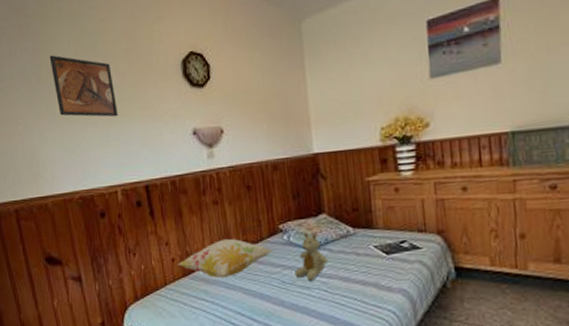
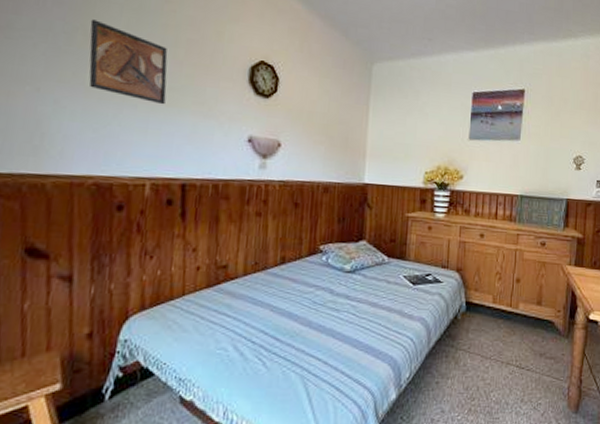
decorative pillow: present [177,238,273,279] -> none [202,252,310,294]
stuffed bear: present [294,233,328,280] -> none [327,256,361,303]

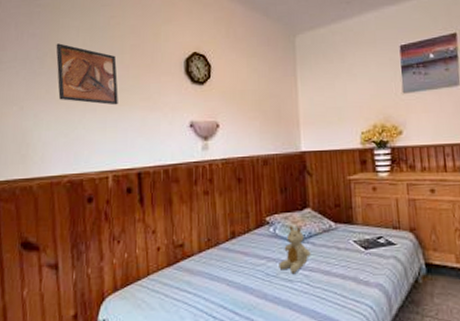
stuffed bear: none [327,256,361,303] -> present [279,226,311,273]

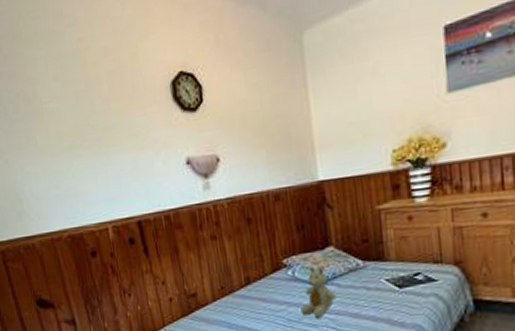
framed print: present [56,43,118,105] -> none [26,80,104,149]

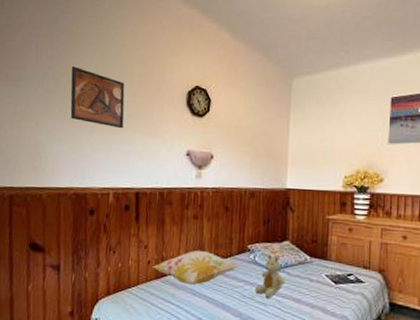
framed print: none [26,80,104,149] -> present [70,66,125,129]
decorative pillow: none [175,275,277,318] -> present [152,250,239,286]

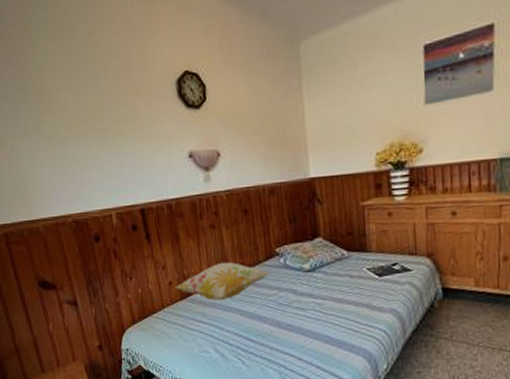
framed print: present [70,66,125,129] -> none [34,70,111,139]
stuffed bear: present [255,255,285,298] -> none [290,256,323,302]

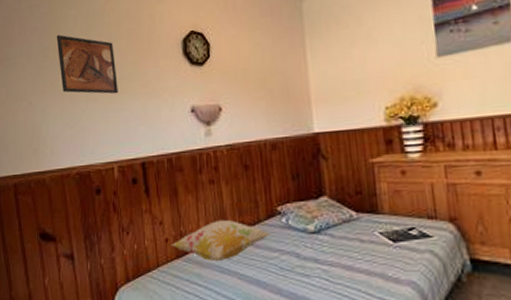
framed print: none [34,70,111,139] -> present [56,34,118,94]

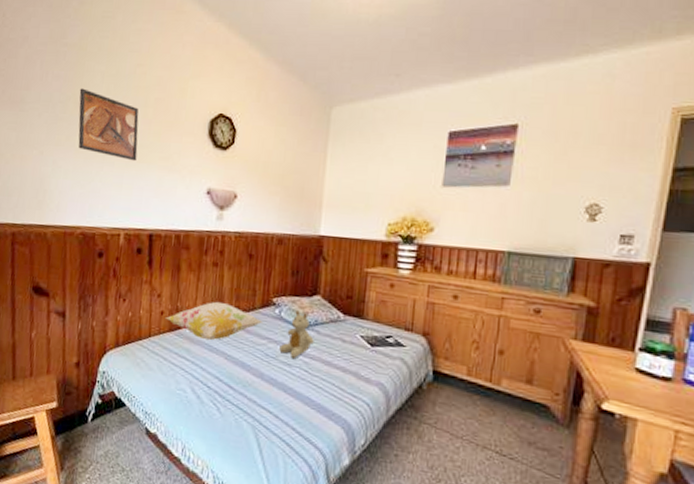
stuffed bear: none [293,216,330,268] -> present [279,310,314,358]

